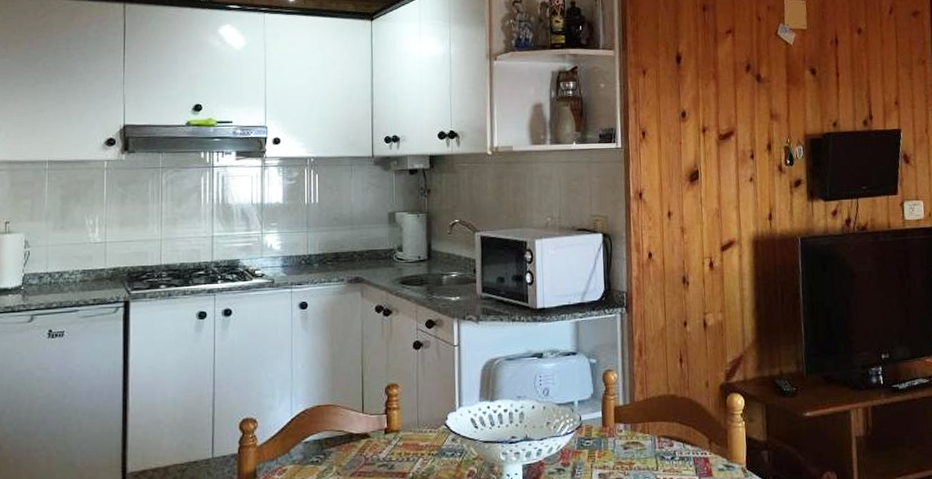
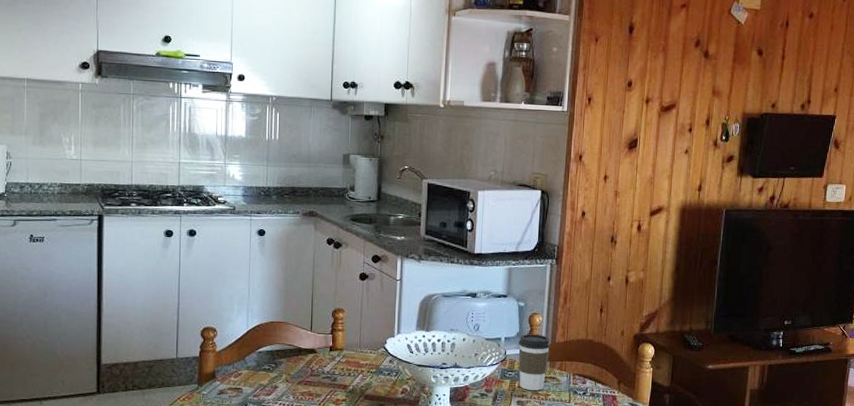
coffee cup: none [594,394,630,460] -> present [518,334,551,390]

